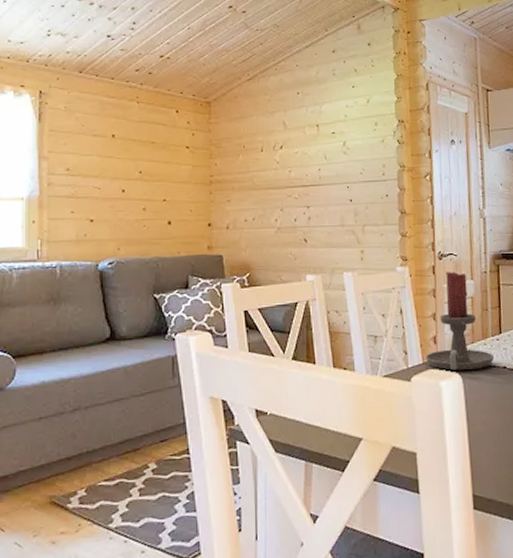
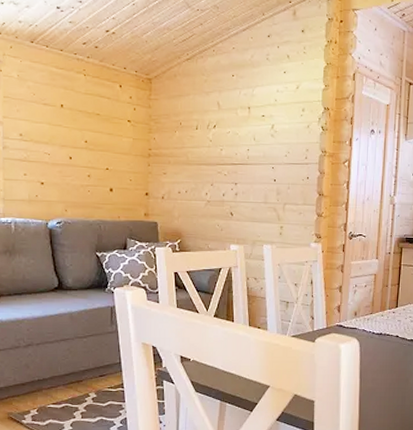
candle holder: present [425,272,494,371] -> none [329,251,389,336]

